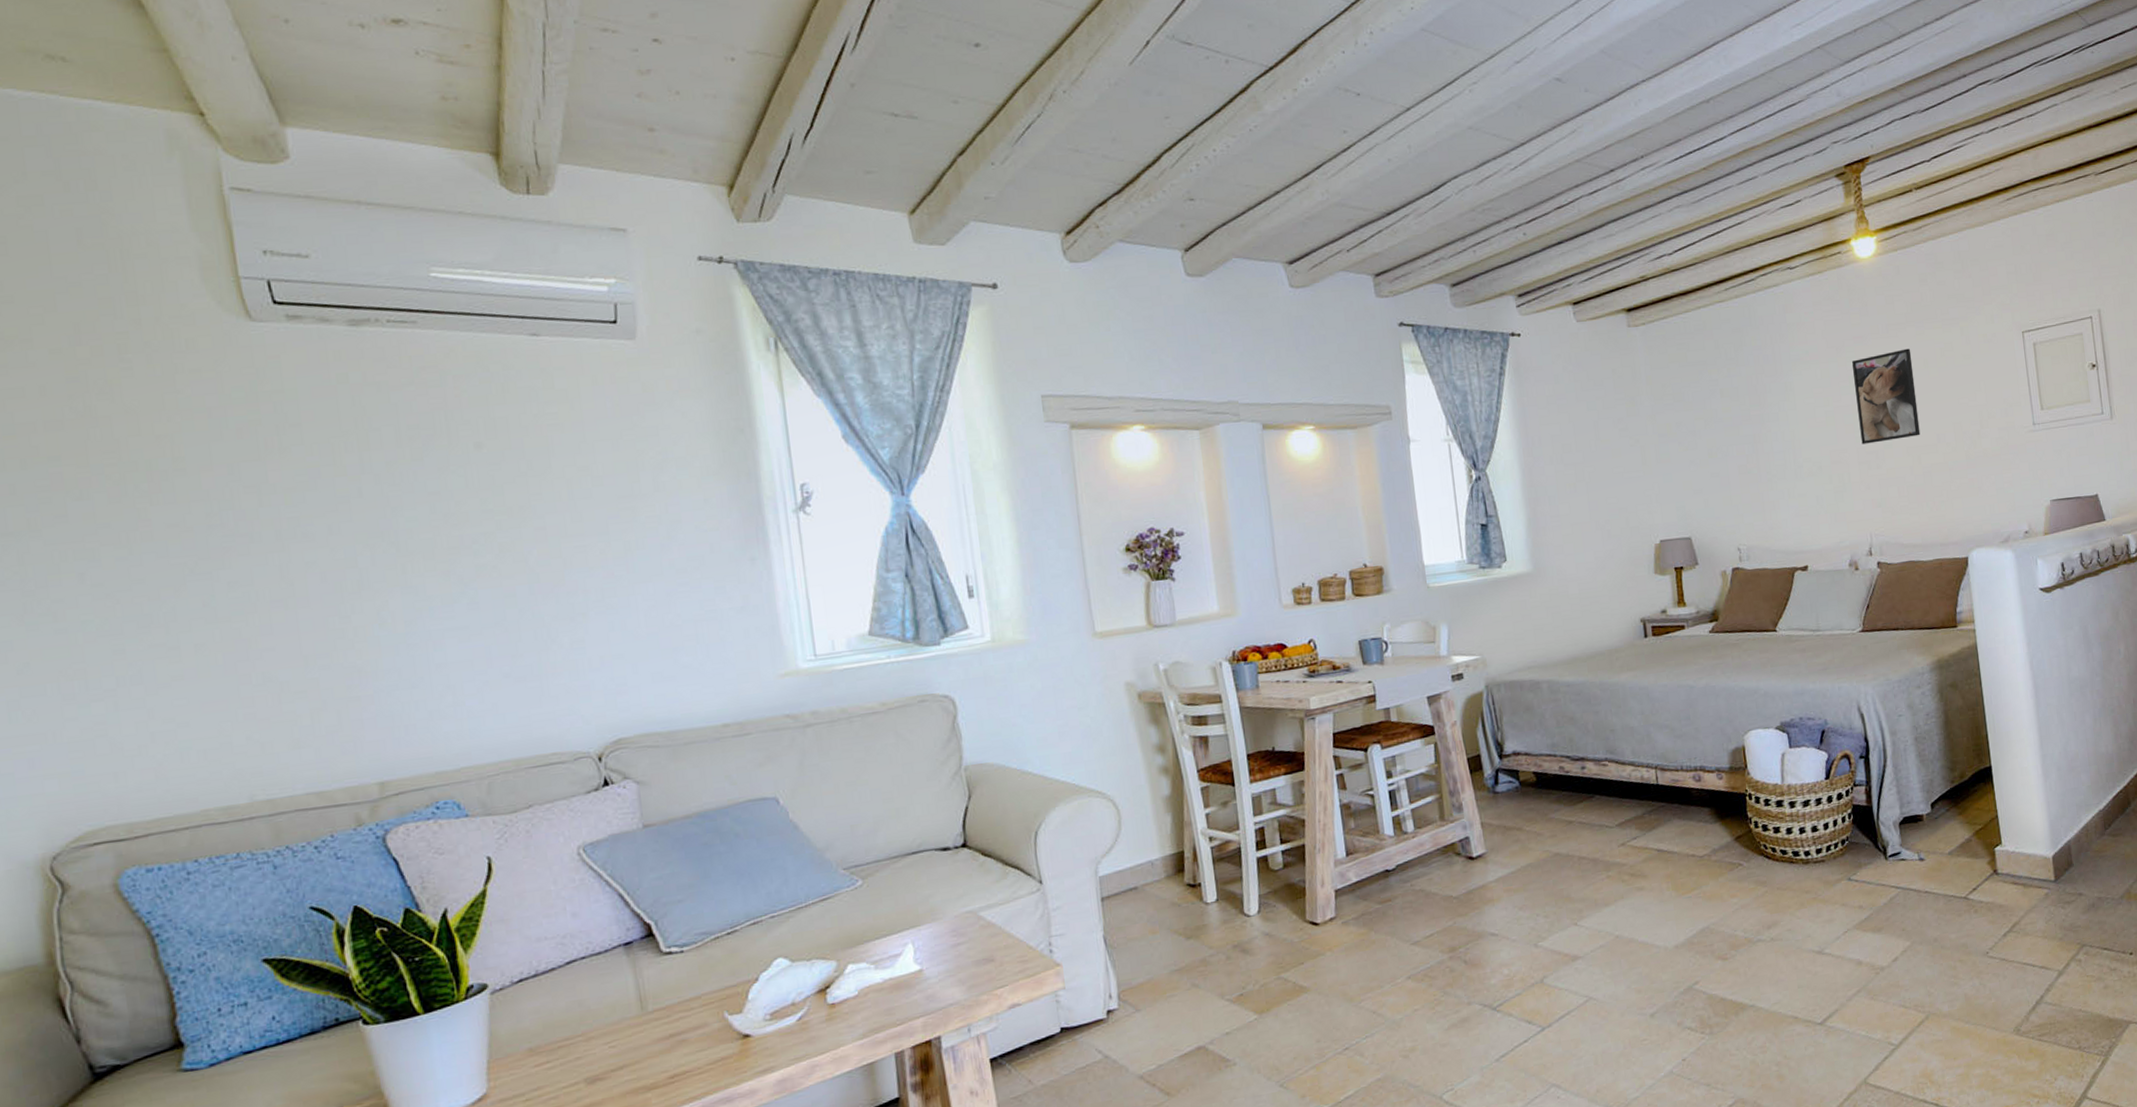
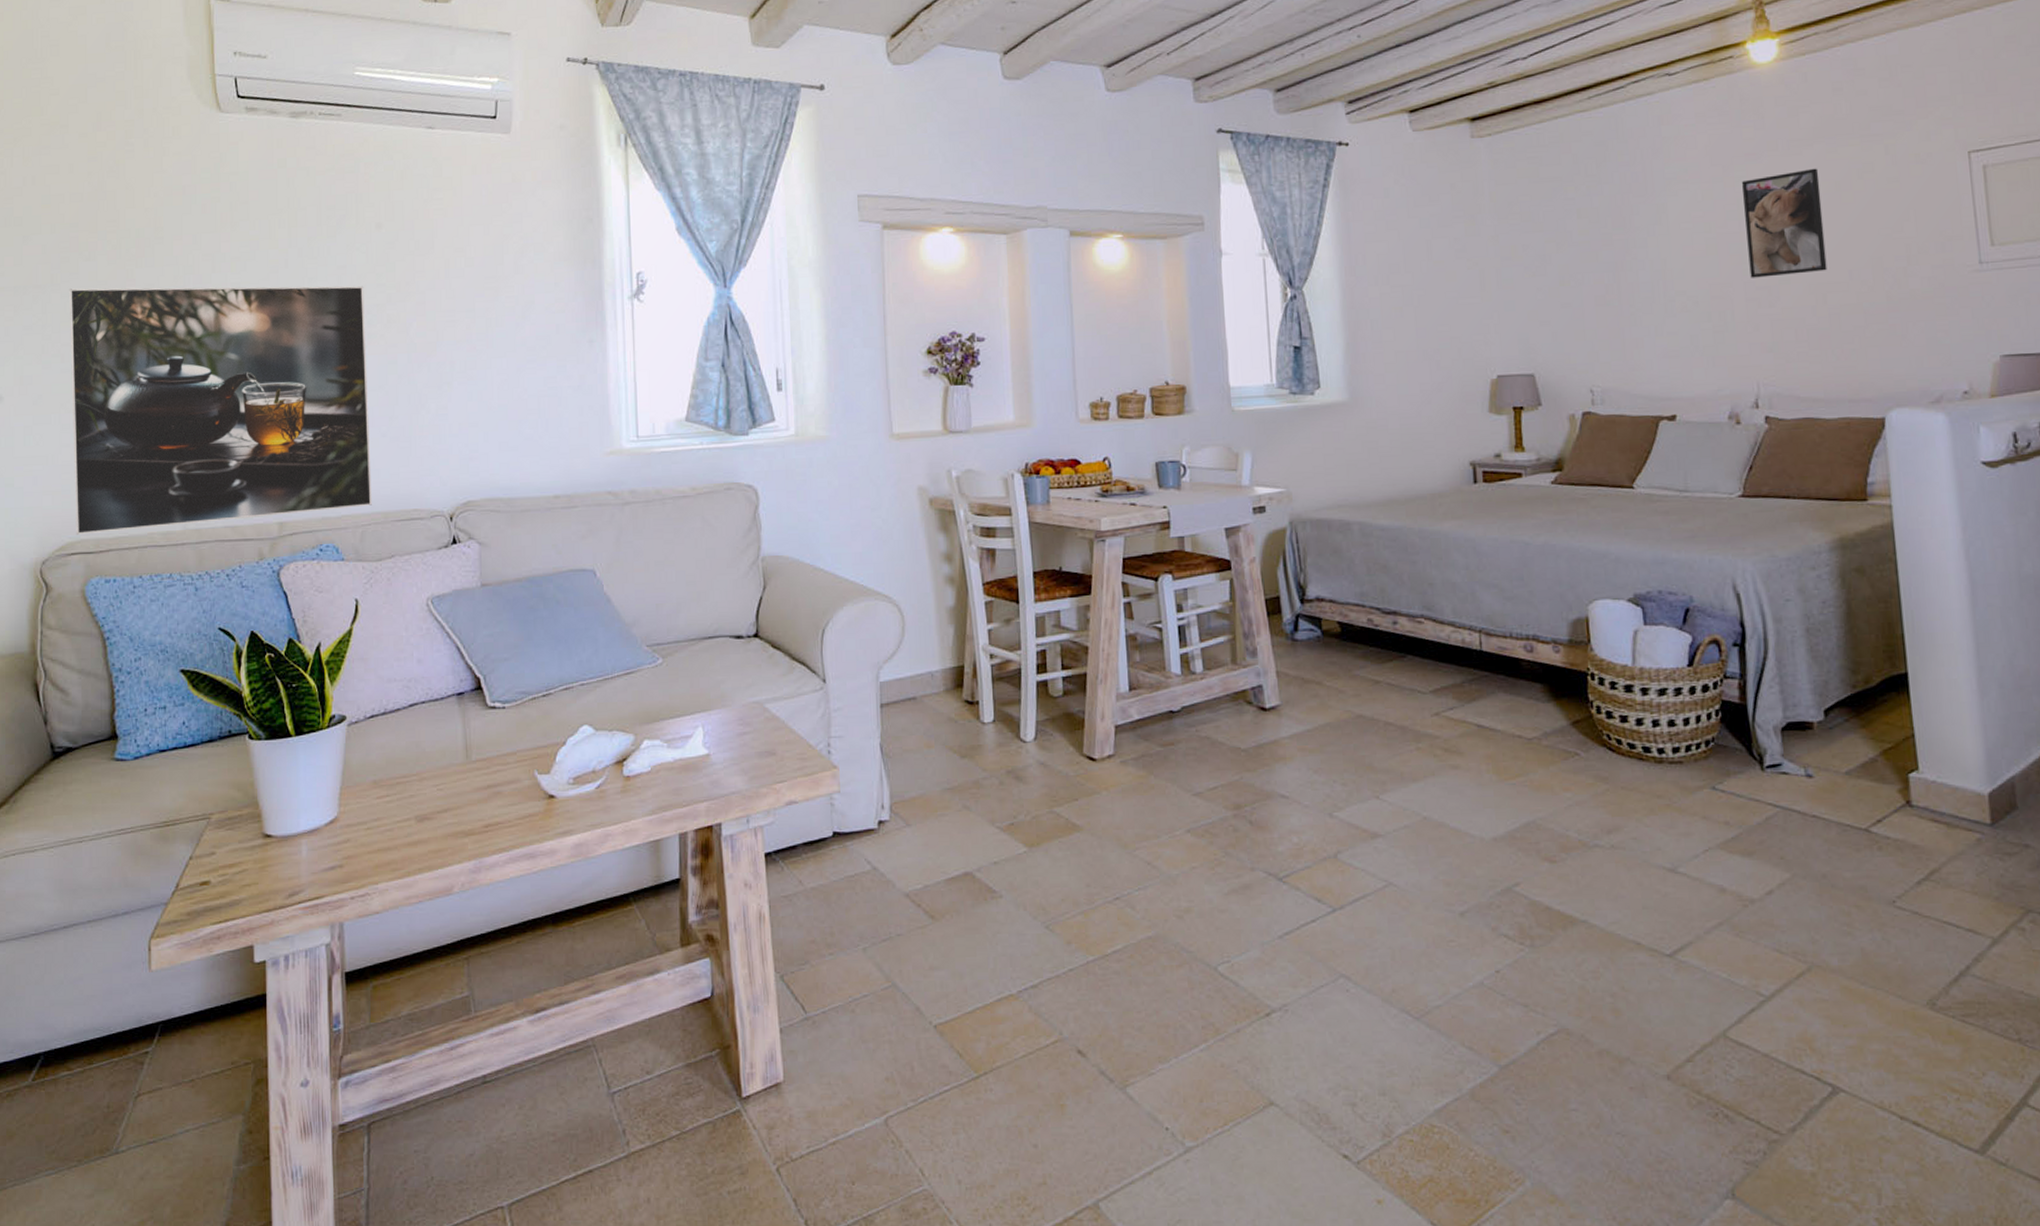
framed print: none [55,513,499,822] -> present [68,286,372,535]

